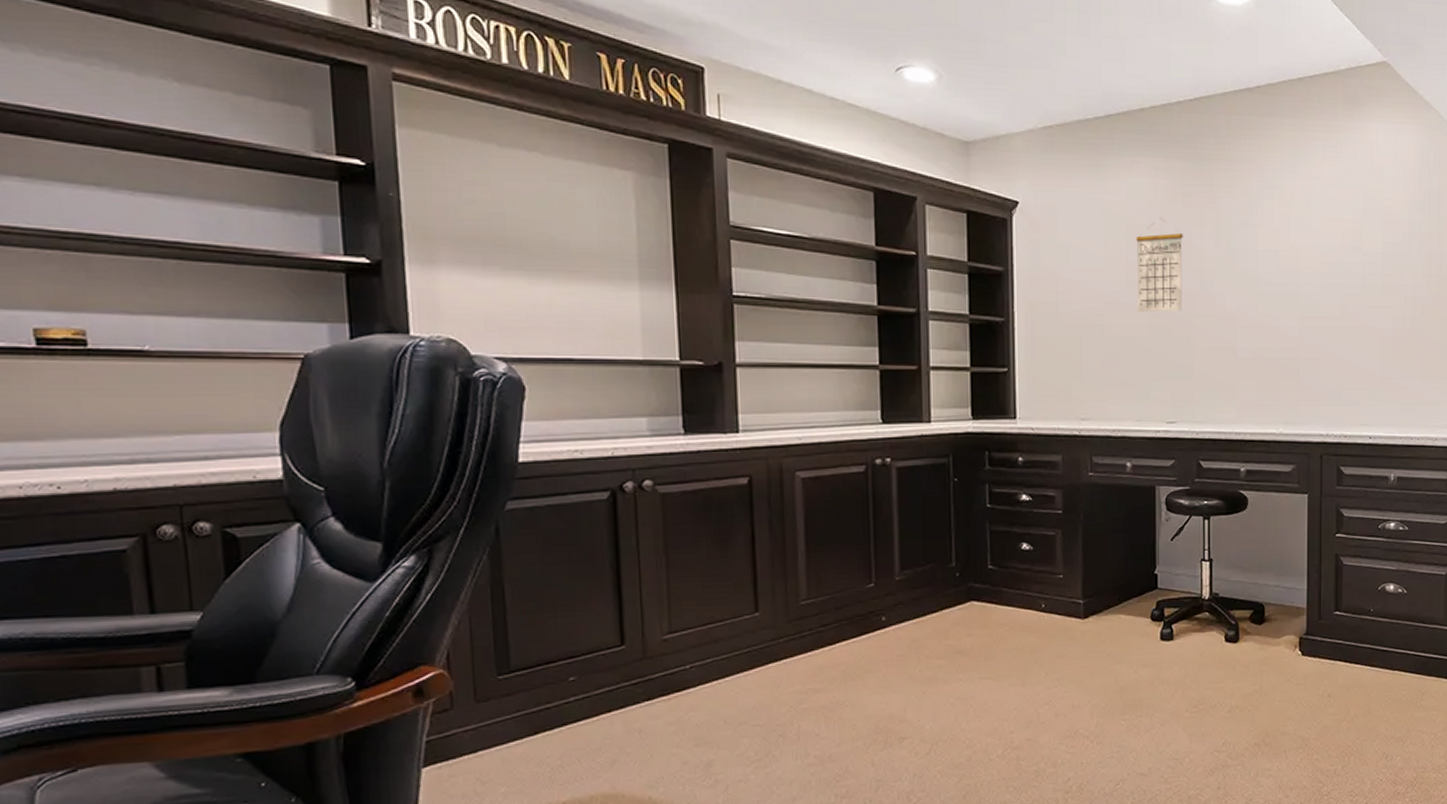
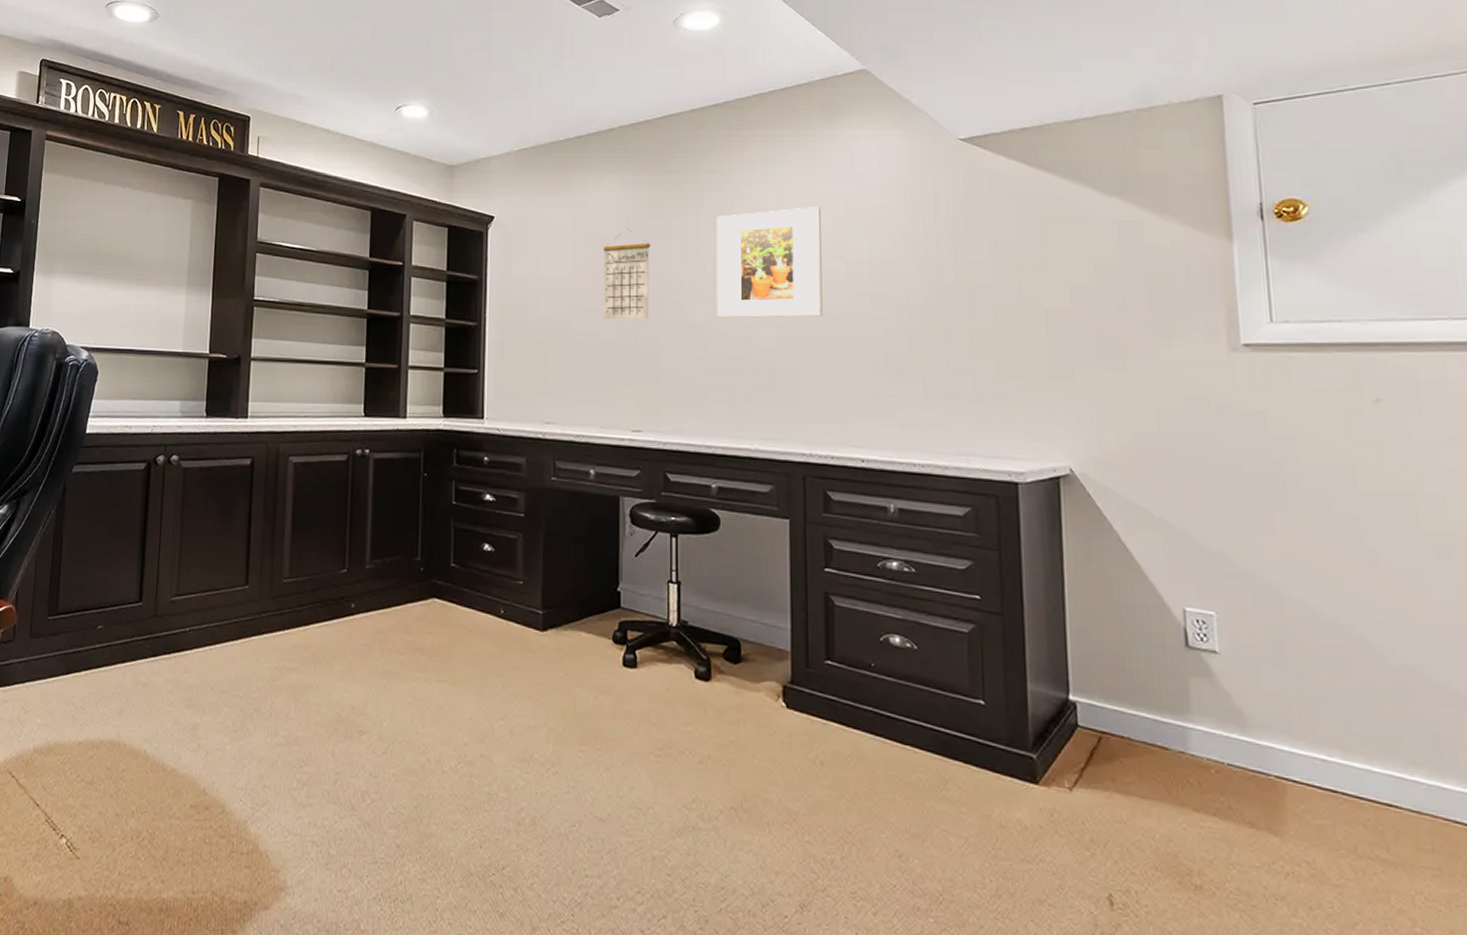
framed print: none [1247,199,1342,310] -> present [716,207,823,318]

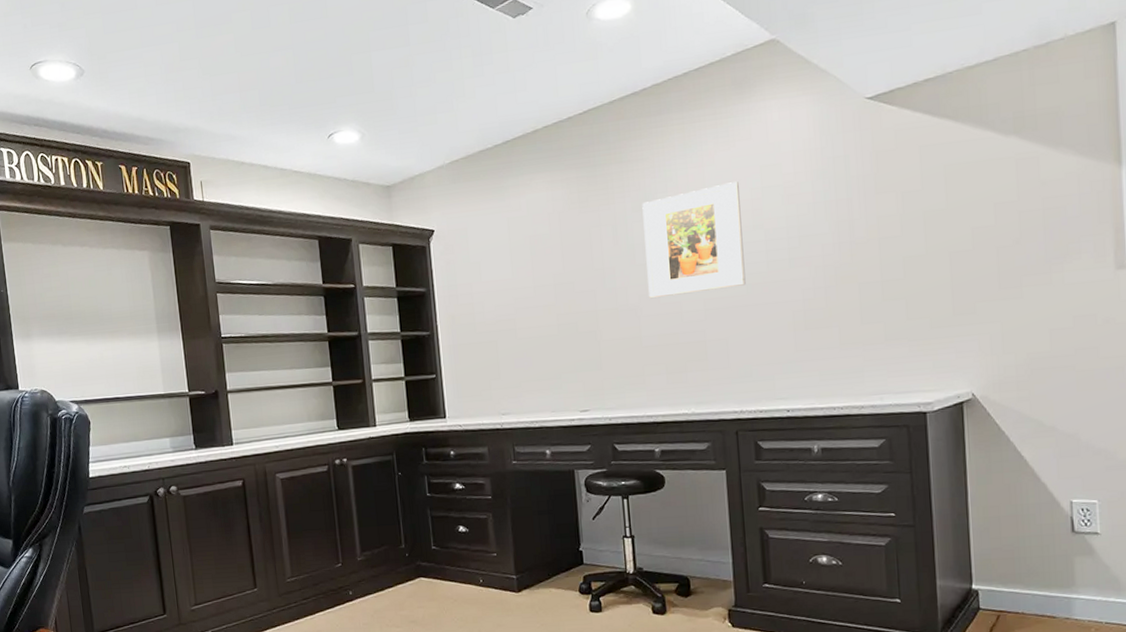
calendar: present [603,228,650,320] -> none [539,225,587,314]

